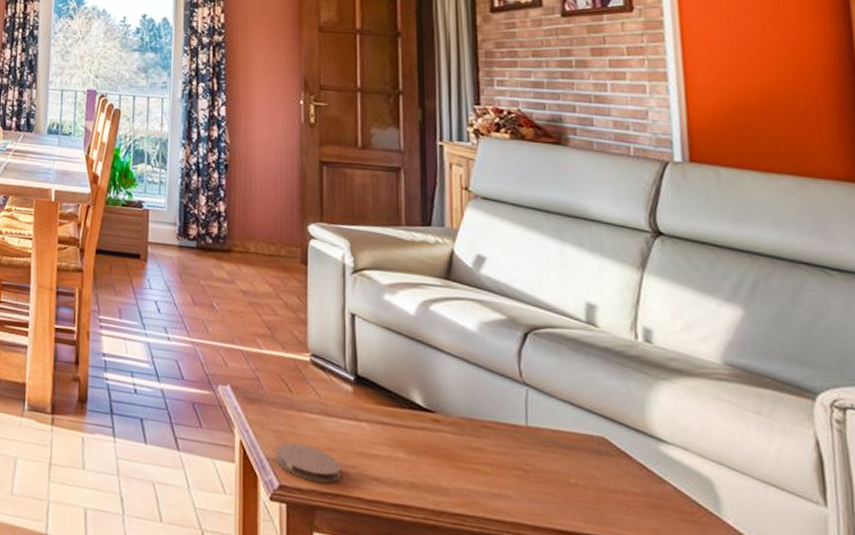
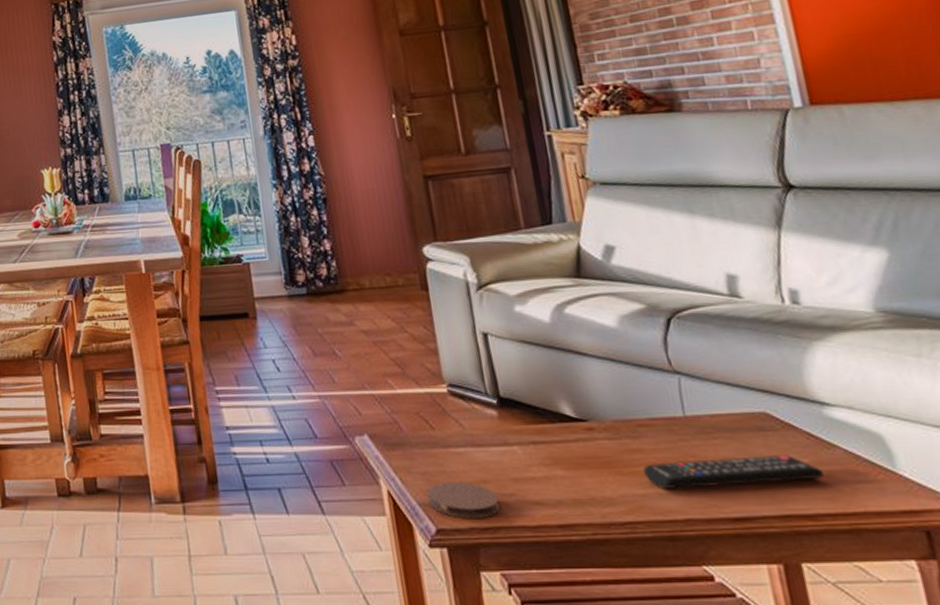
remote control: none [480,464,652,510] -> present [643,455,825,489]

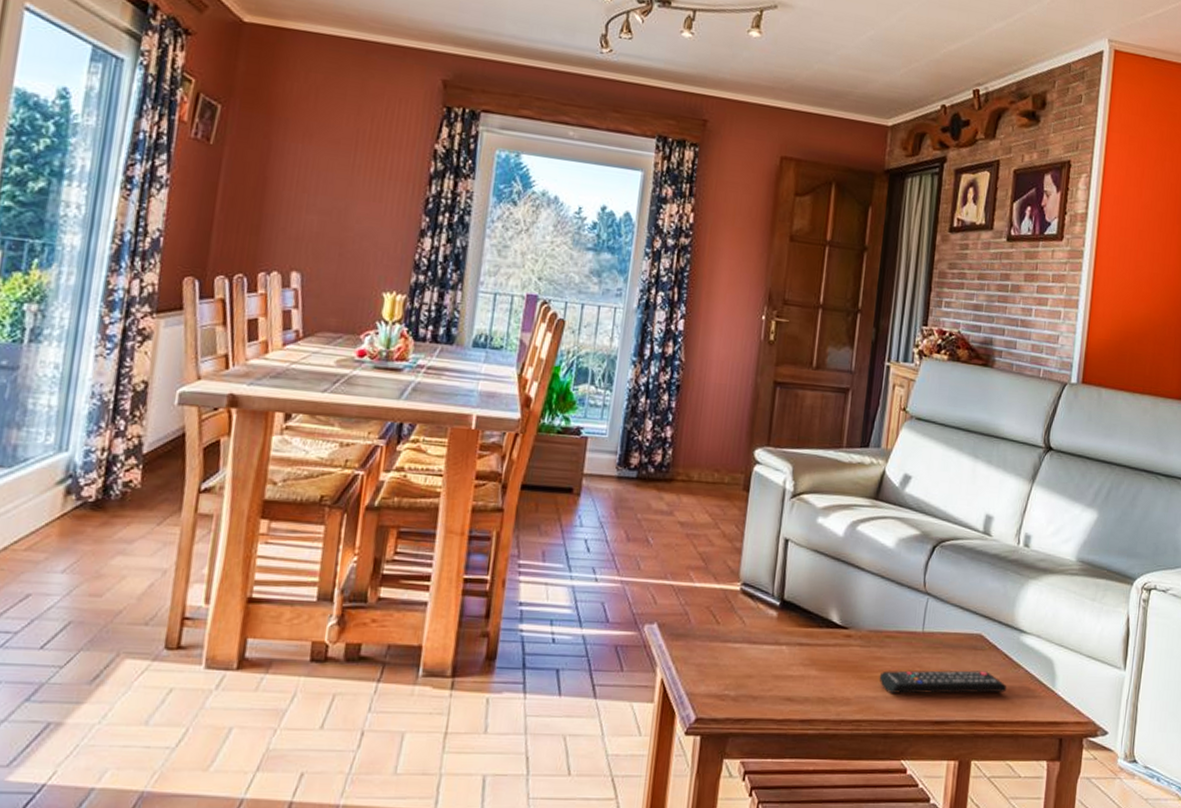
coaster: present [426,481,500,519] -> none [695,674,757,711]

